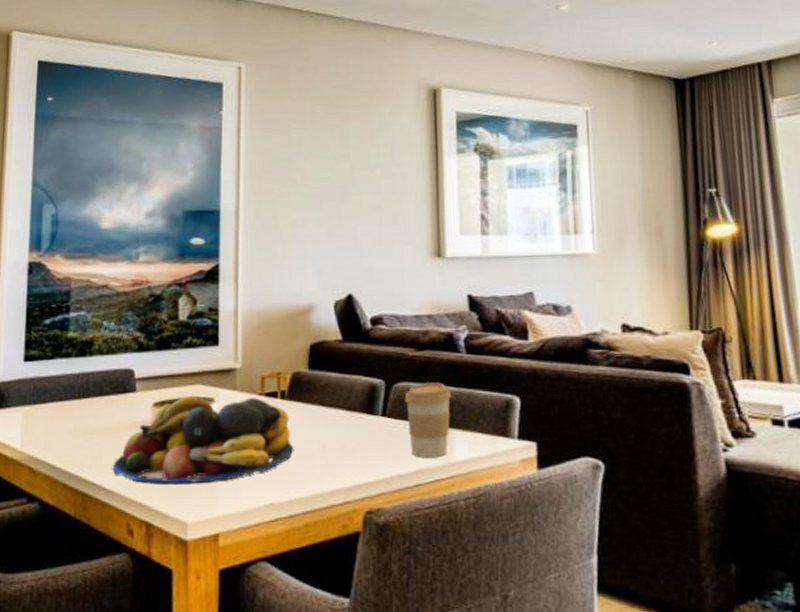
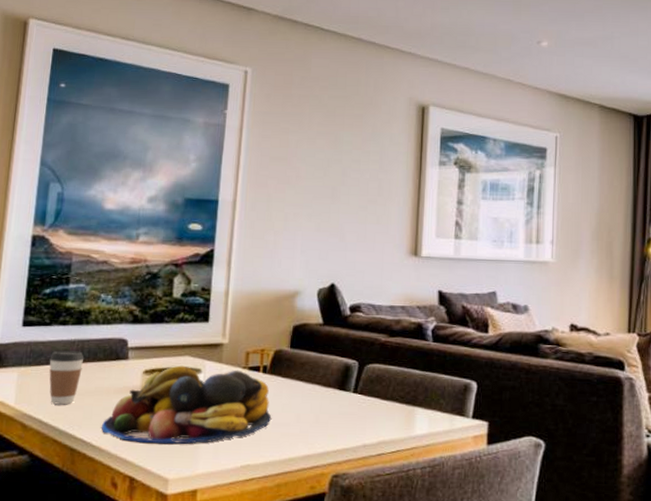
coffee cup: none [54,385,90,446] -> present [49,350,84,405]
coffee cup: present [404,382,452,457] -> none [374,365,417,431]

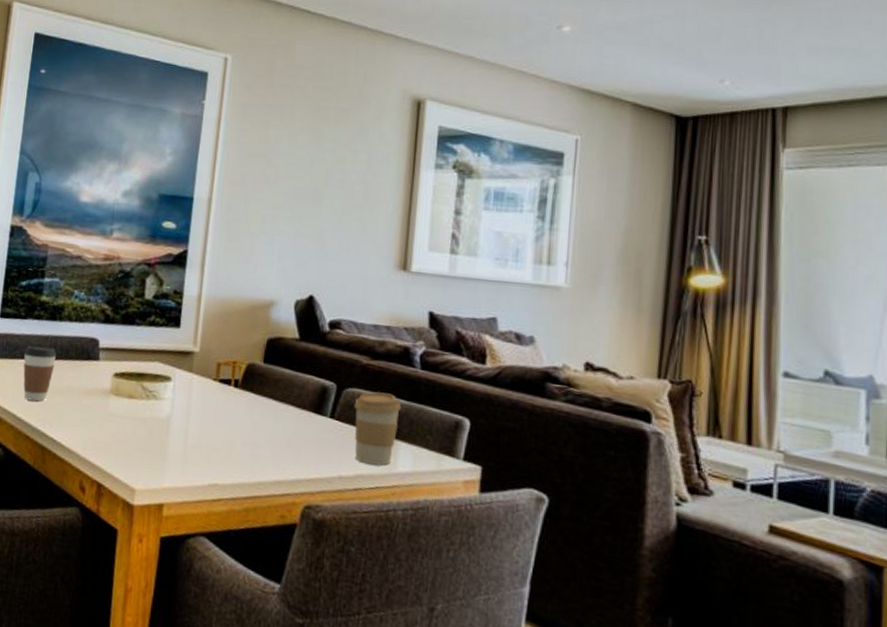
fruit bowl: present [101,365,272,445] -> none [71,371,242,456]
coffee cup: none [374,365,417,431] -> present [354,391,402,466]

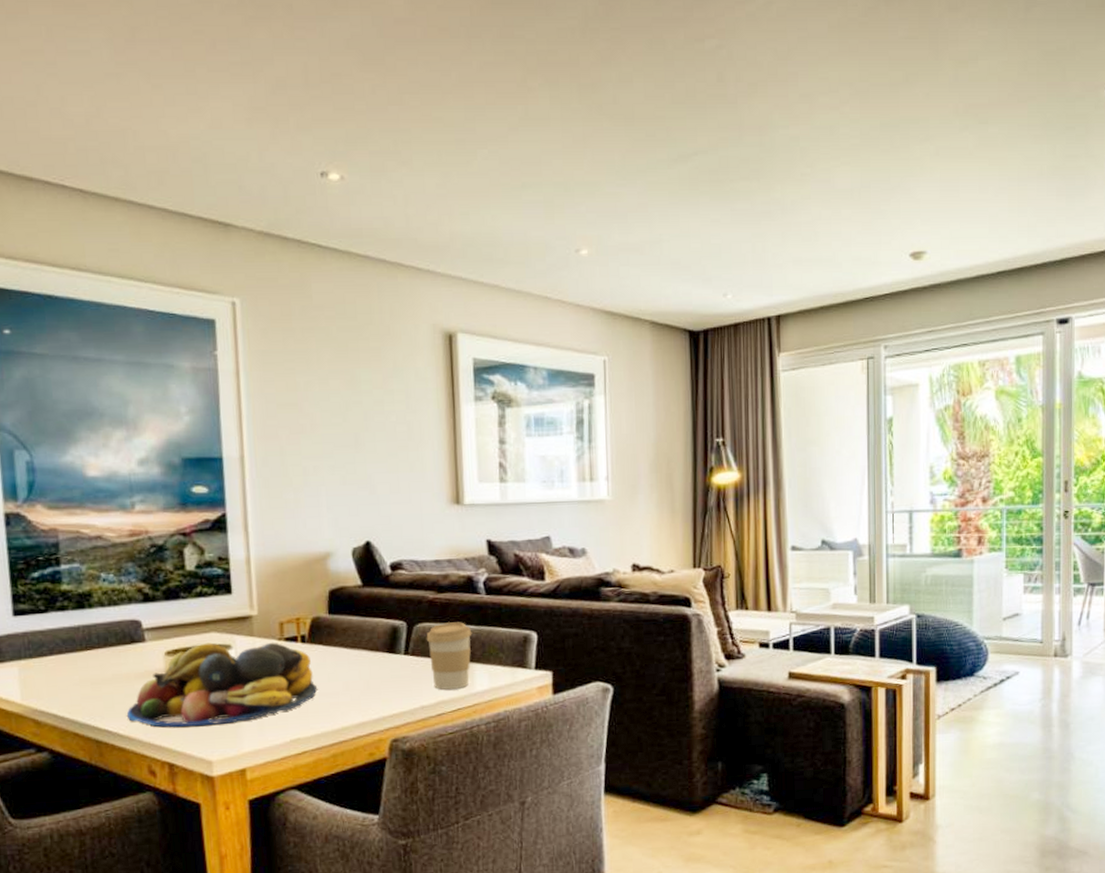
coffee cup: present [23,345,57,402] -> none [52,637,94,697]
fruit bowl: none [71,371,242,456] -> present [126,642,318,728]

